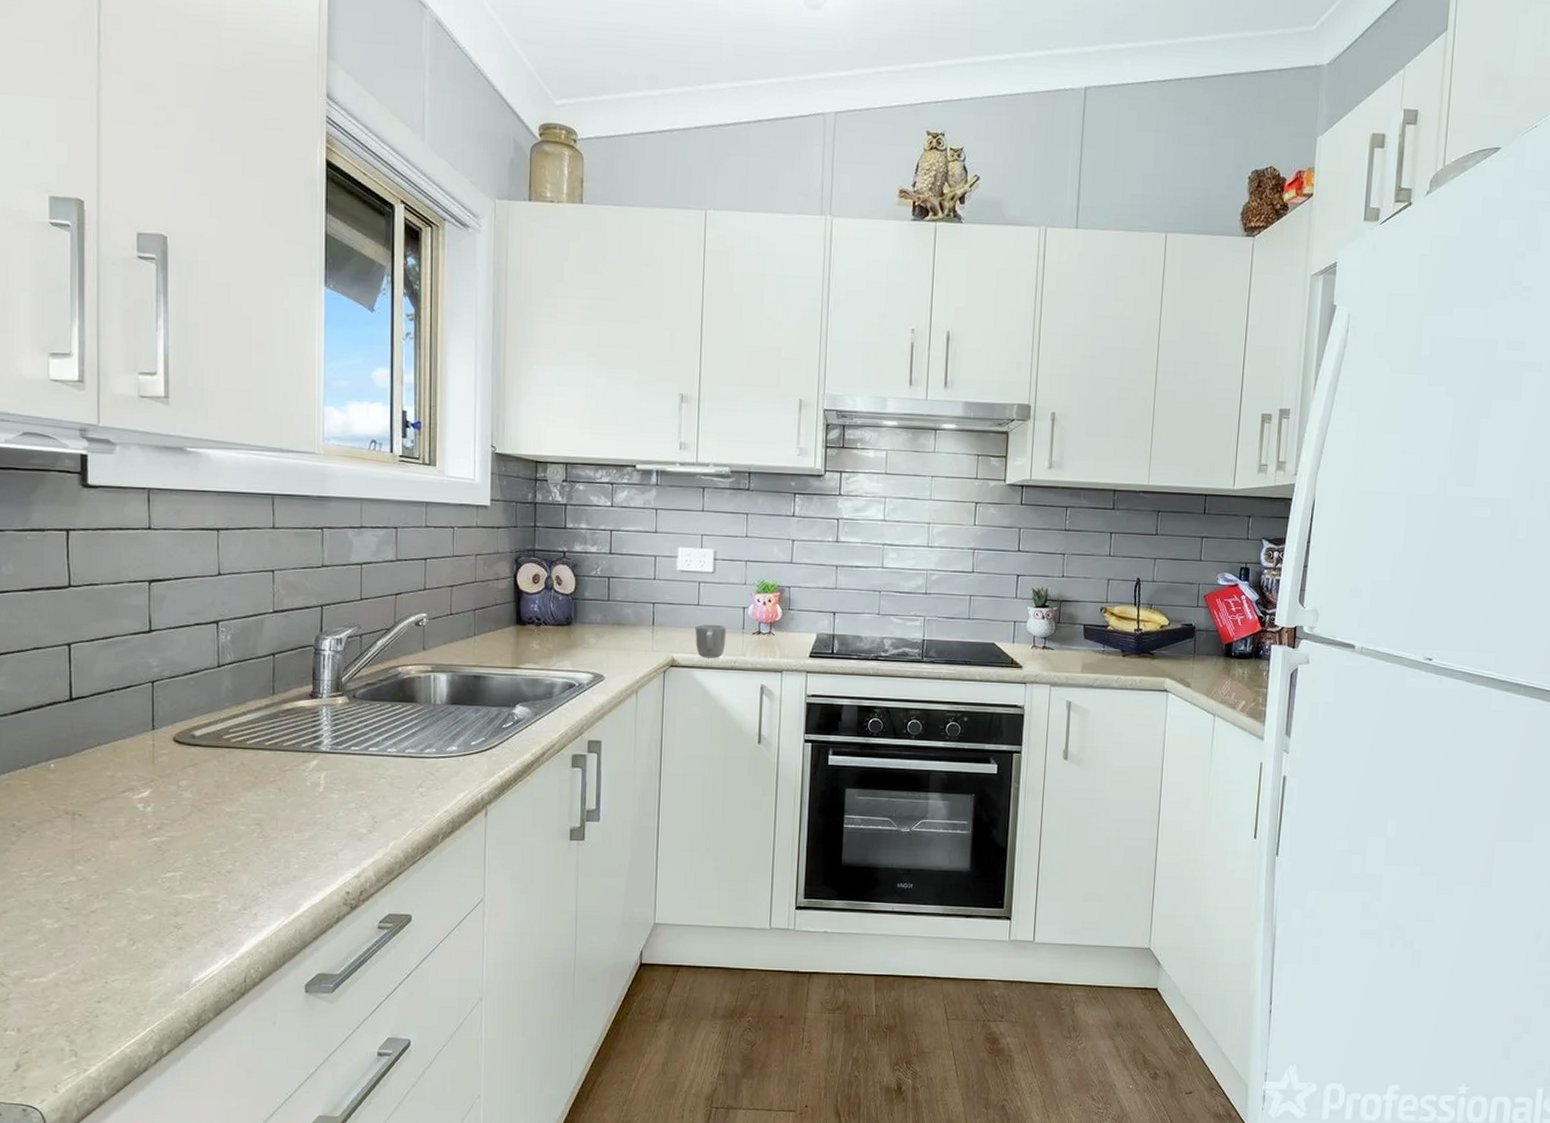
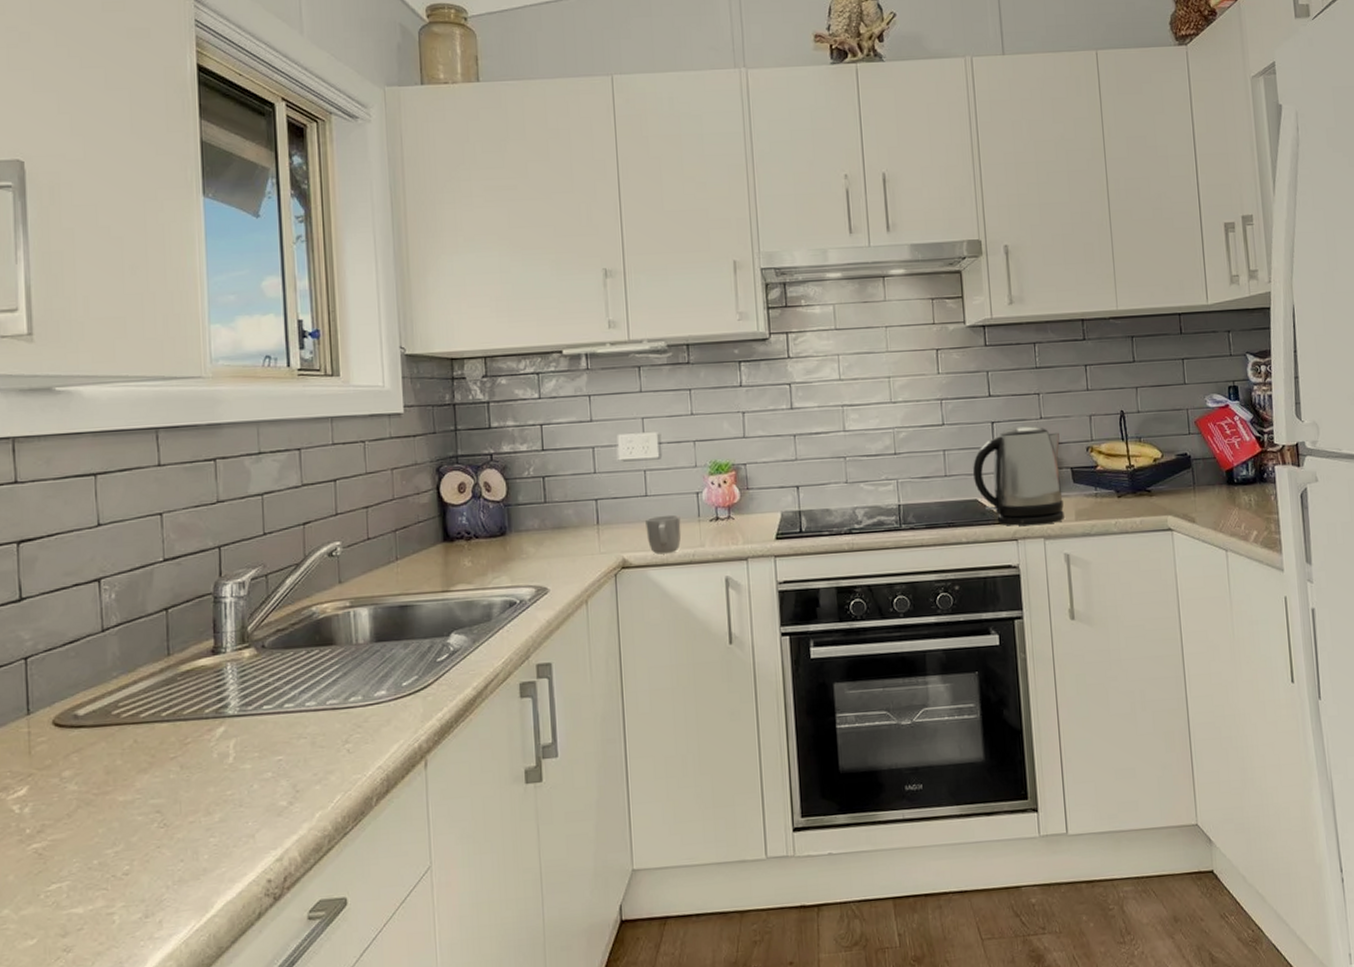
kettle: none [993,582,1078,673] -> present [972,426,1064,527]

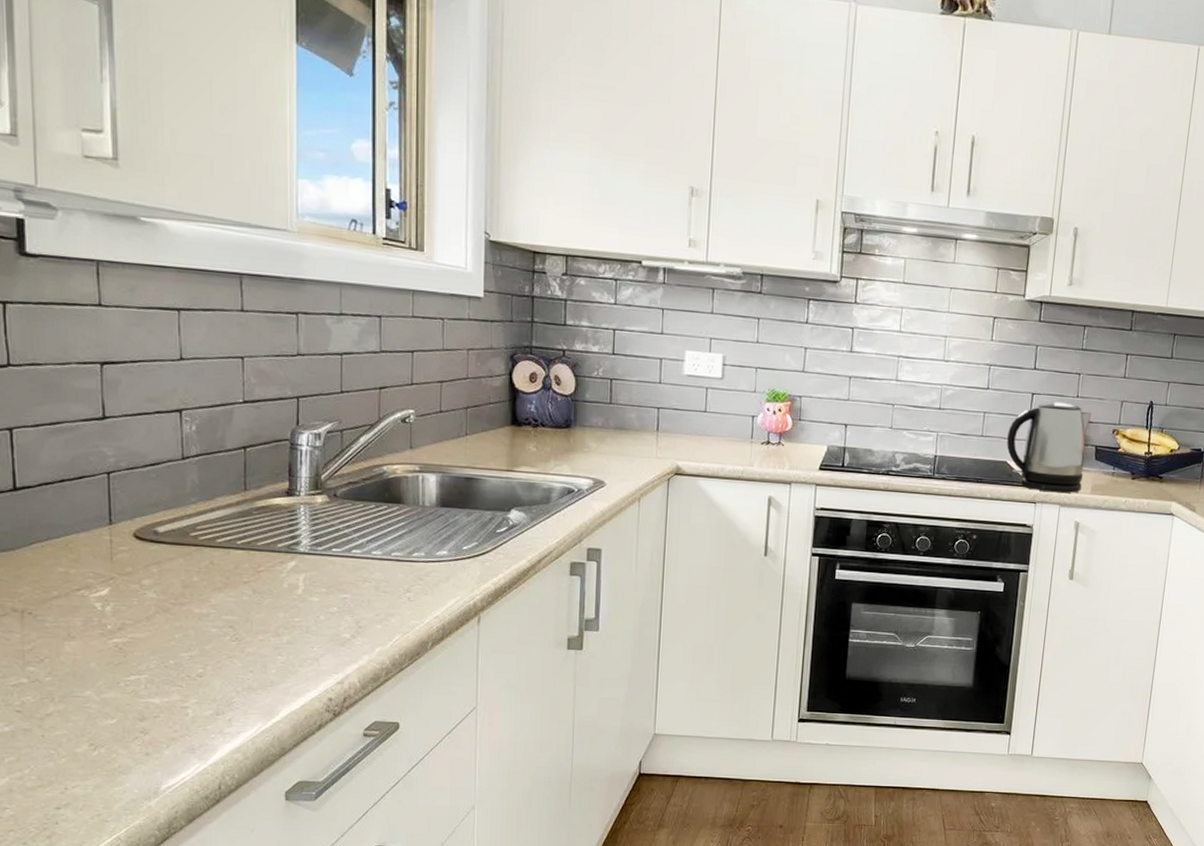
mug: present [645,514,682,555] -> none [701,431,735,468]

